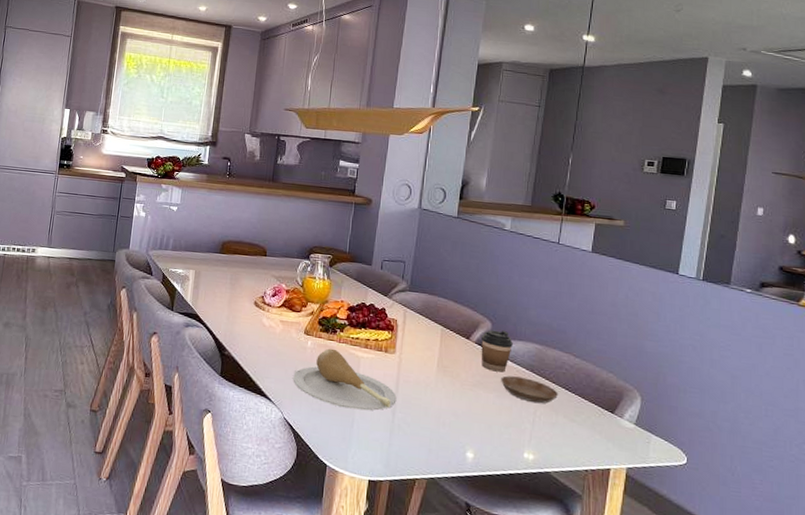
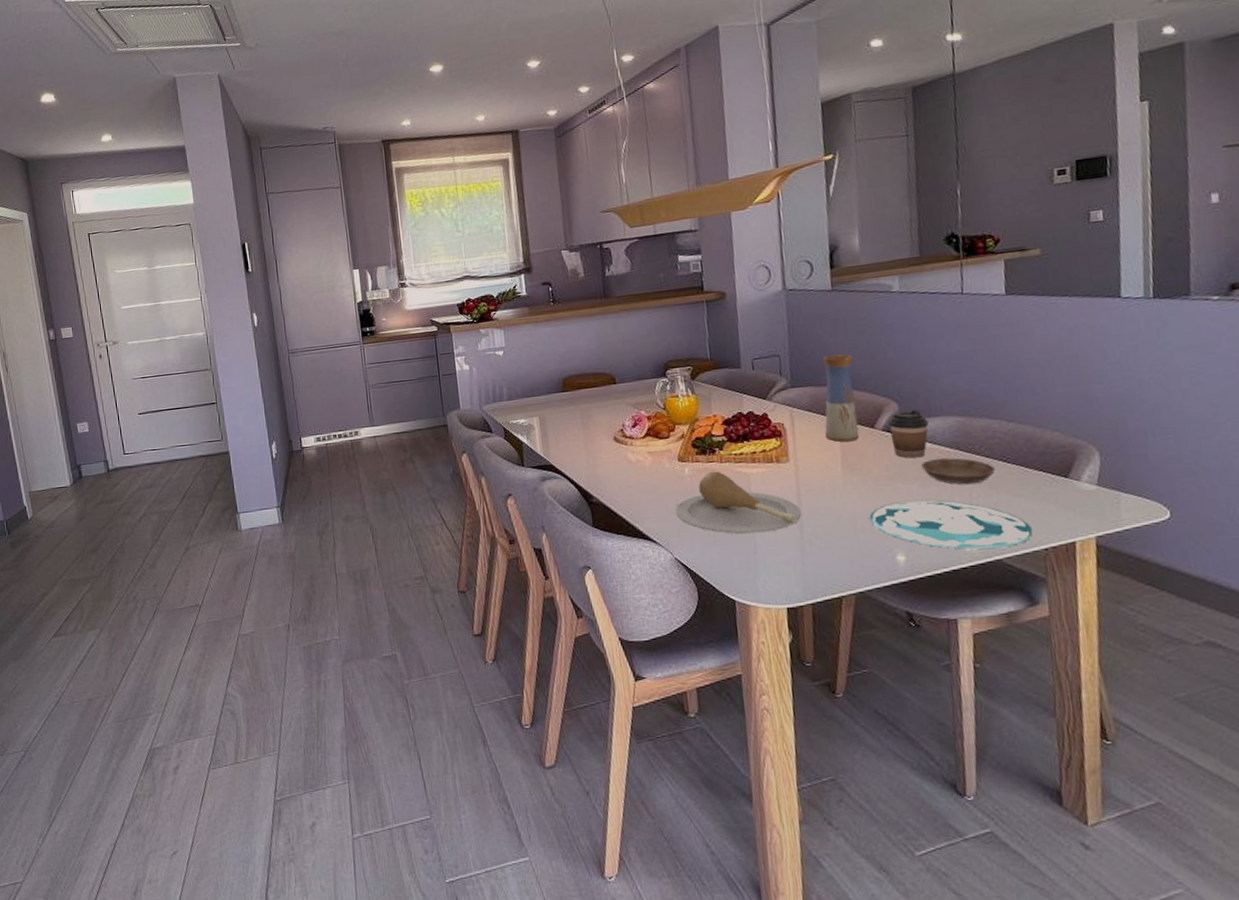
vase: none [429,270,464,347] -> present [823,354,860,442]
plate: none [451,406,578,463] -> present [869,500,1033,550]

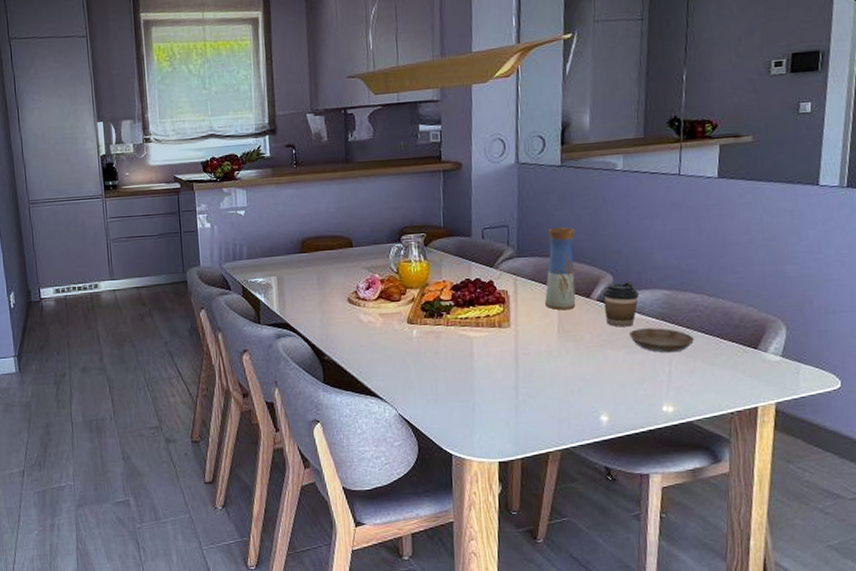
plate: present [675,471,802,535] -> none [402,333,518,394]
plate: present [869,500,1033,550] -> none [579,366,721,412]

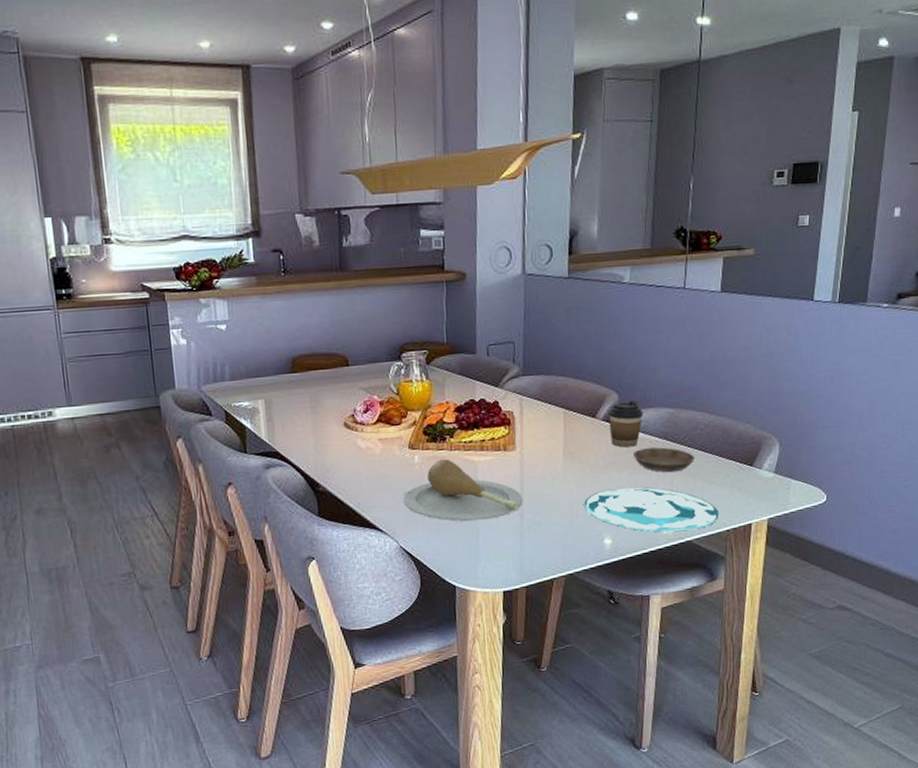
plate: none [402,333,518,394] -> present [403,458,523,522]
vase: present [545,227,576,310] -> none [551,343,582,431]
plate: none [579,366,721,412] -> present [584,486,719,533]

